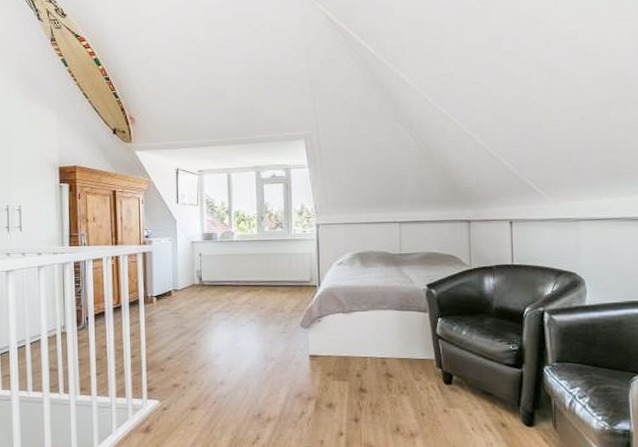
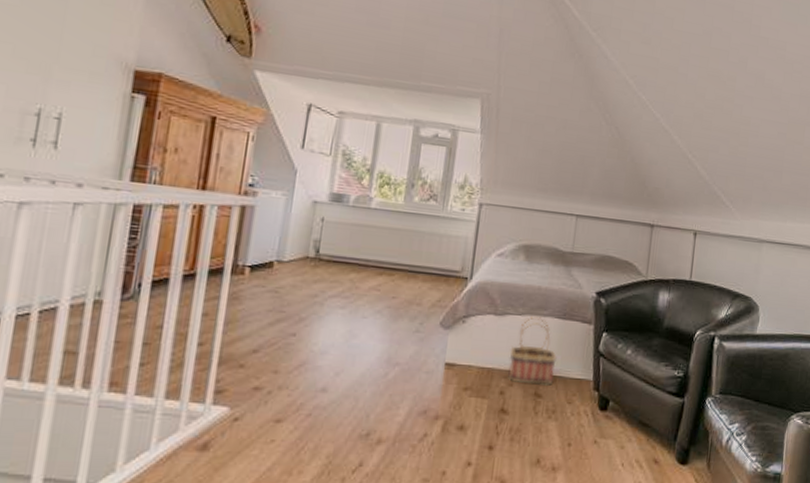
basket: none [360,311,401,367] -> present [508,316,557,385]

